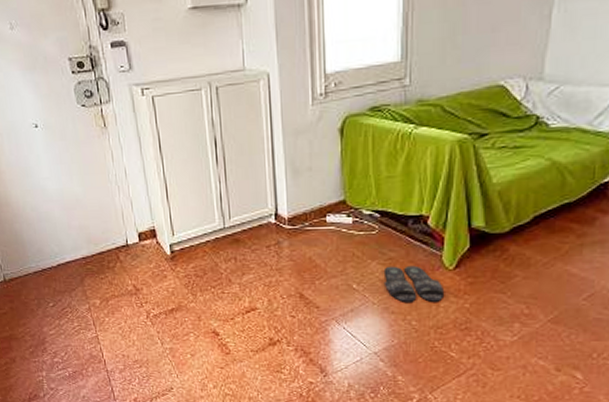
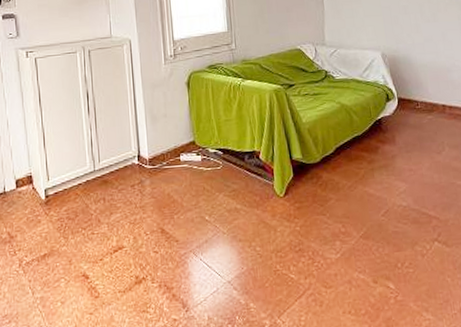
slippers: present [383,265,443,304] -> none [229,195,279,231]

